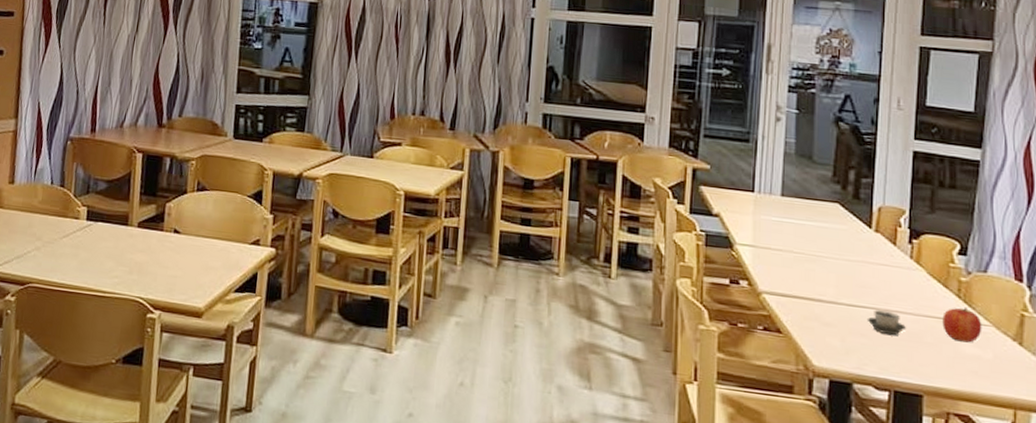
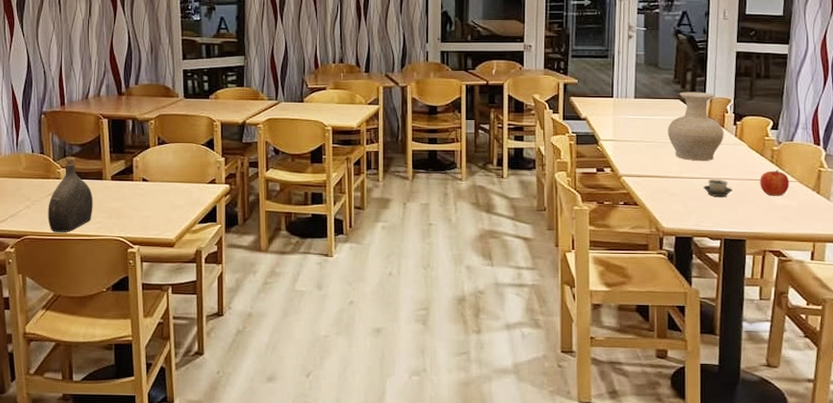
water jug: none [58,193,114,285] -> present [48,157,93,232]
vase: none [822,194,896,286] -> present [667,92,724,162]

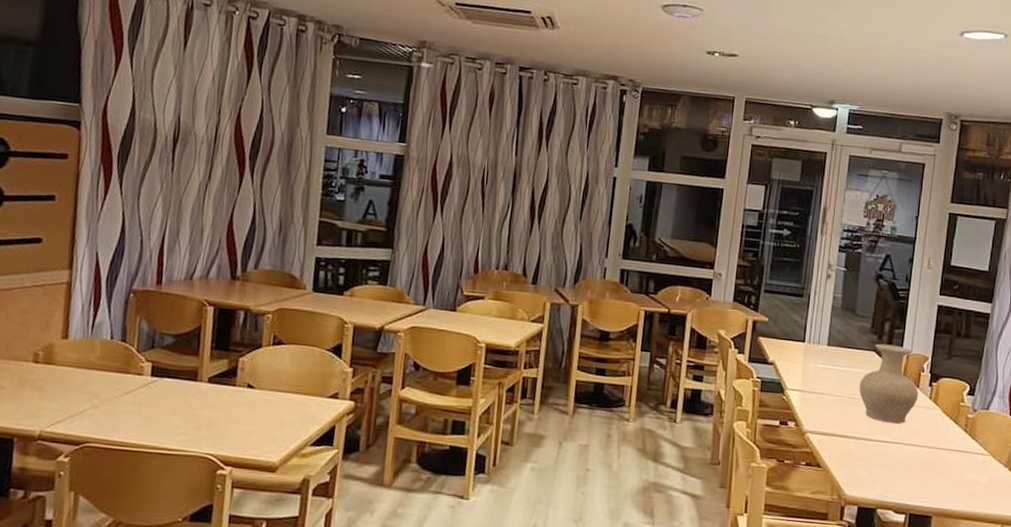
water jug: present [48,157,93,232] -> none [119,348,182,443]
cup: present [703,179,732,198] -> none [891,444,922,466]
fruit: present [760,169,790,196] -> none [951,439,982,470]

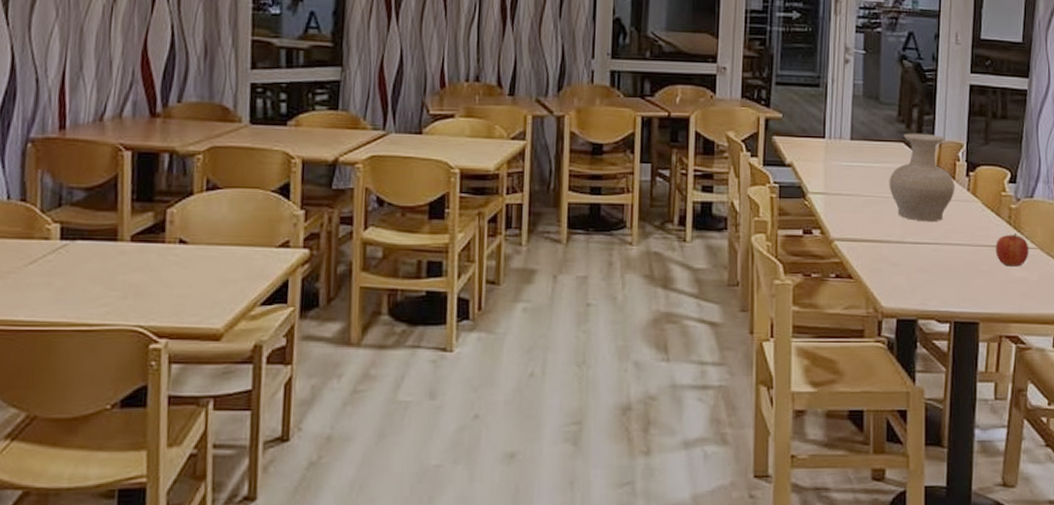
fruit: none [951,439,982,470] -> present [996,232,1029,267]

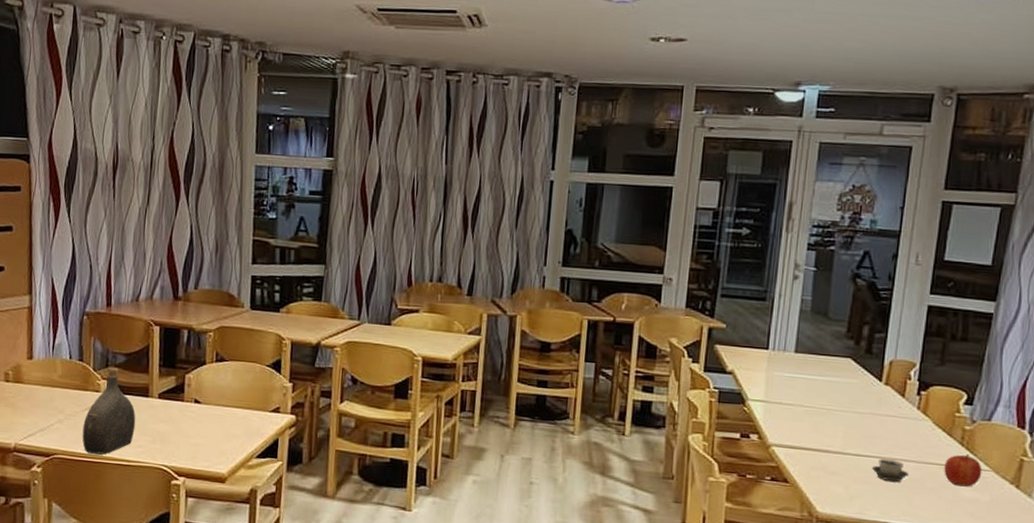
water jug: none [25,206,101,320] -> present [82,367,136,455]
vase: present [889,133,955,222] -> none [832,349,905,437]
cup: none [929,245,964,269] -> present [871,459,909,482]

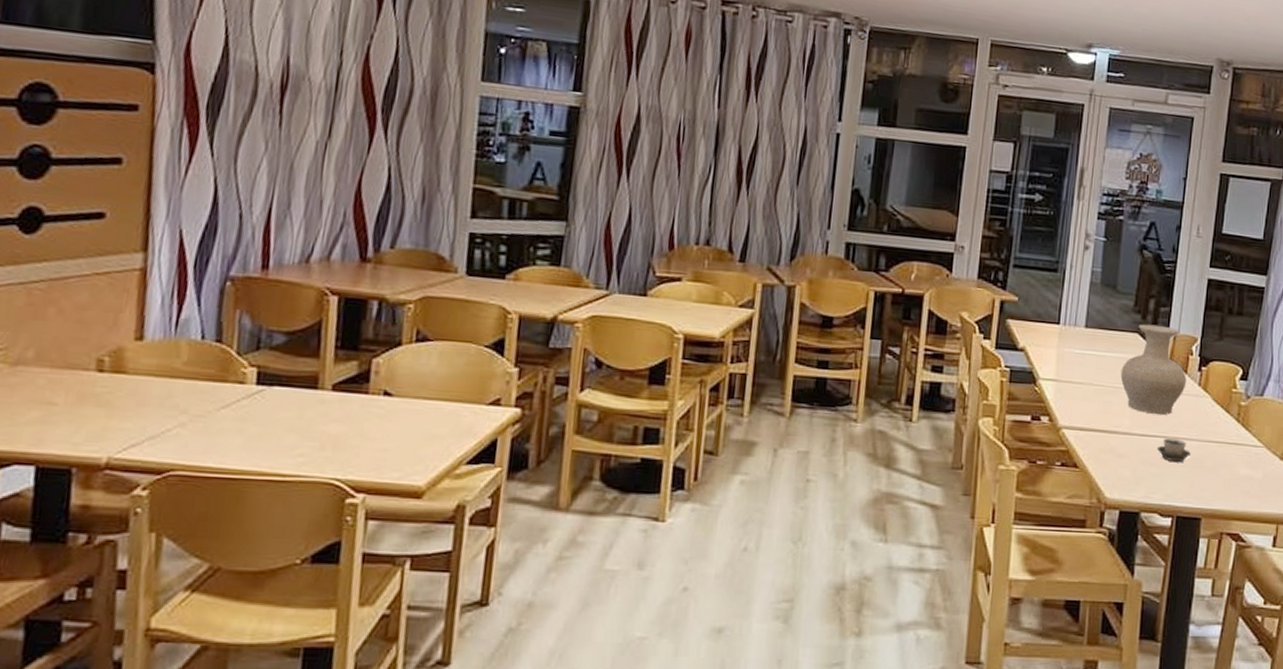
water jug: present [82,367,136,455] -> none [214,350,298,468]
vase: none [832,349,905,437] -> present [1120,324,1187,415]
fruit: present [944,453,983,487] -> none [1222,430,1256,465]

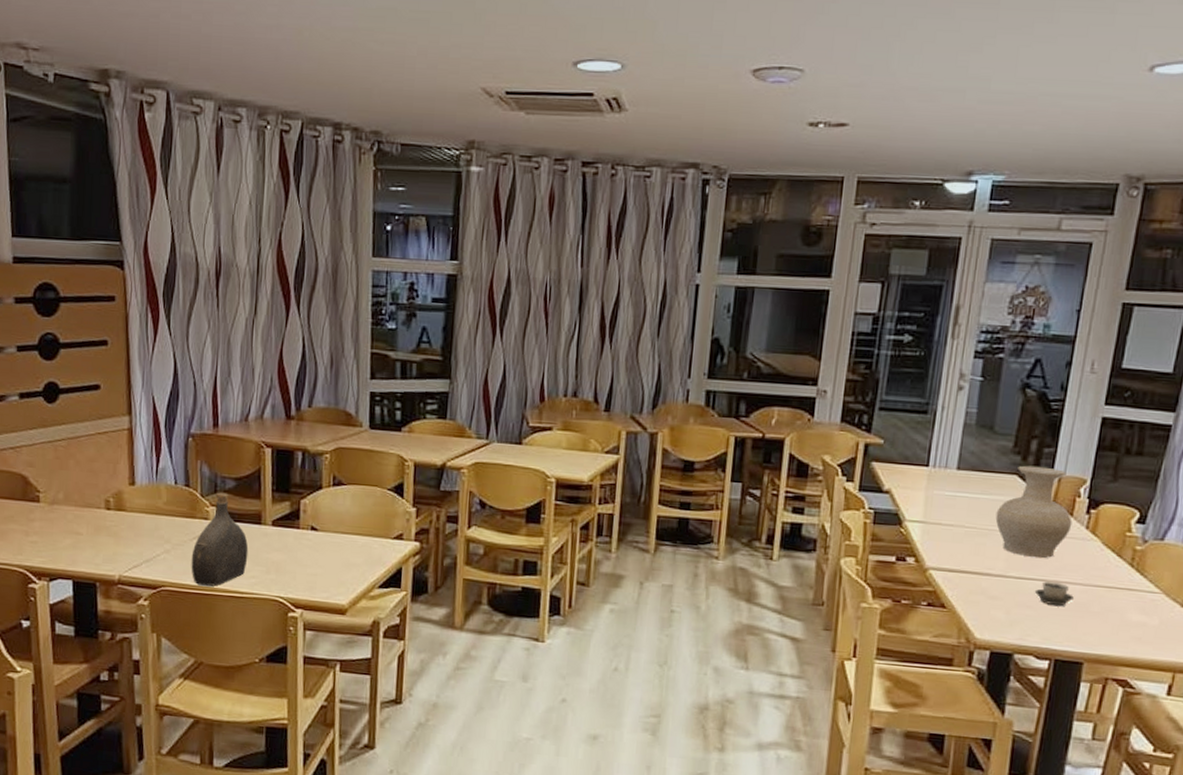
water jug: none [214,350,298,468] -> present [191,492,249,586]

